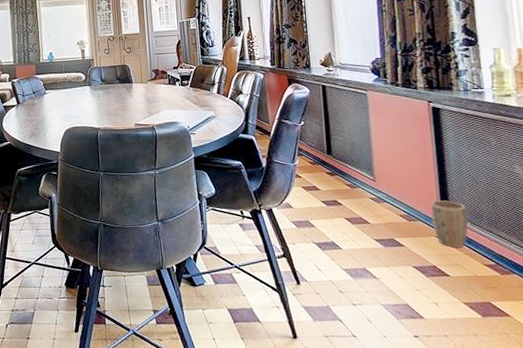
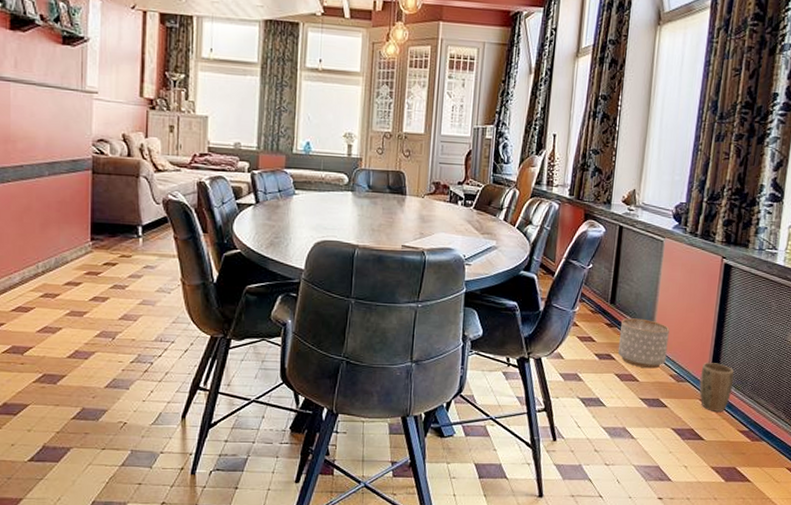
planter: none [341,165,393,211] -> present [617,318,670,369]

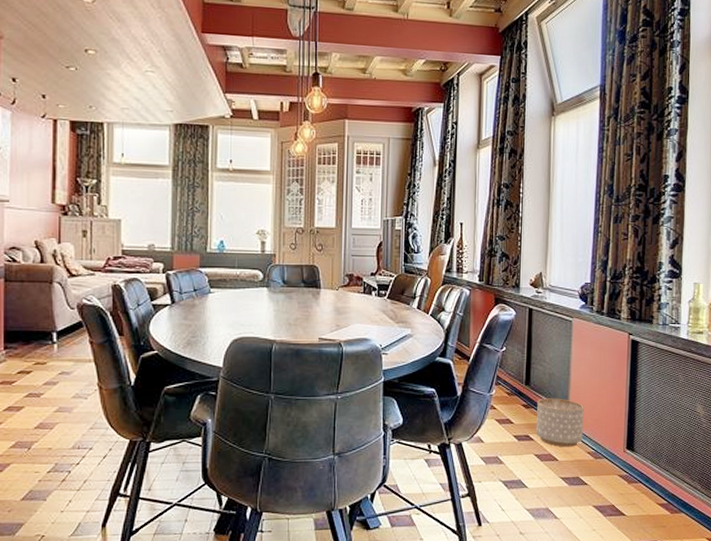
plant pot: present [699,363,734,411] -> none [616,438,649,486]

